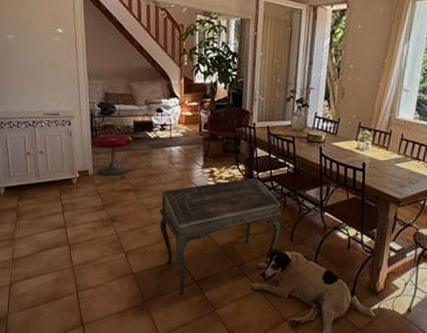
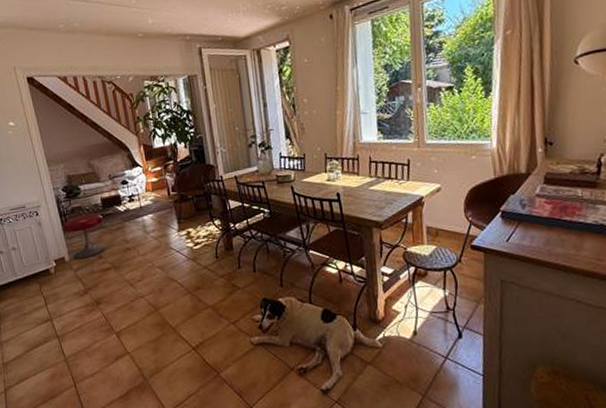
writing desk: present [158,177,282,295] -> none [141,230,269,366]

